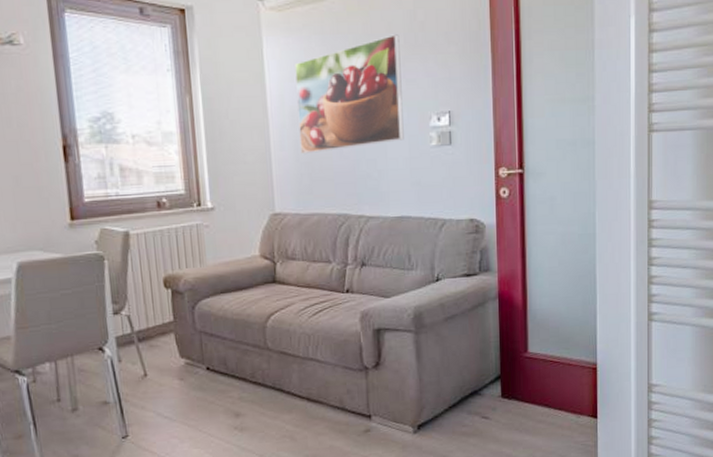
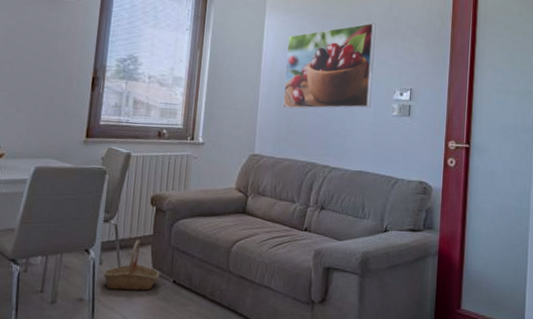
basket: none [125,329,190,387] -> present [103,240,160,291]

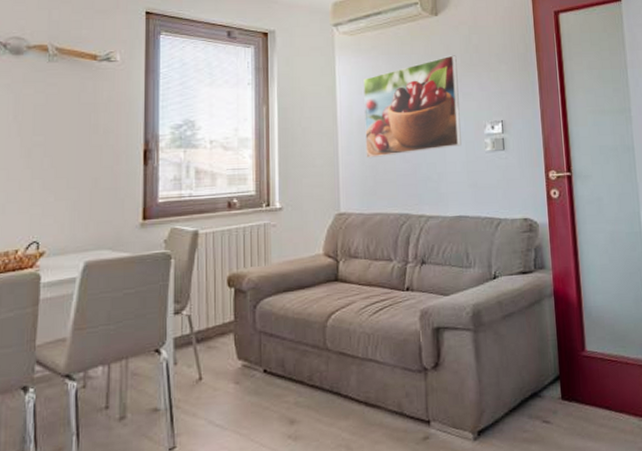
basket: present [103,240,160,291] -> none [180,329,247,392]

